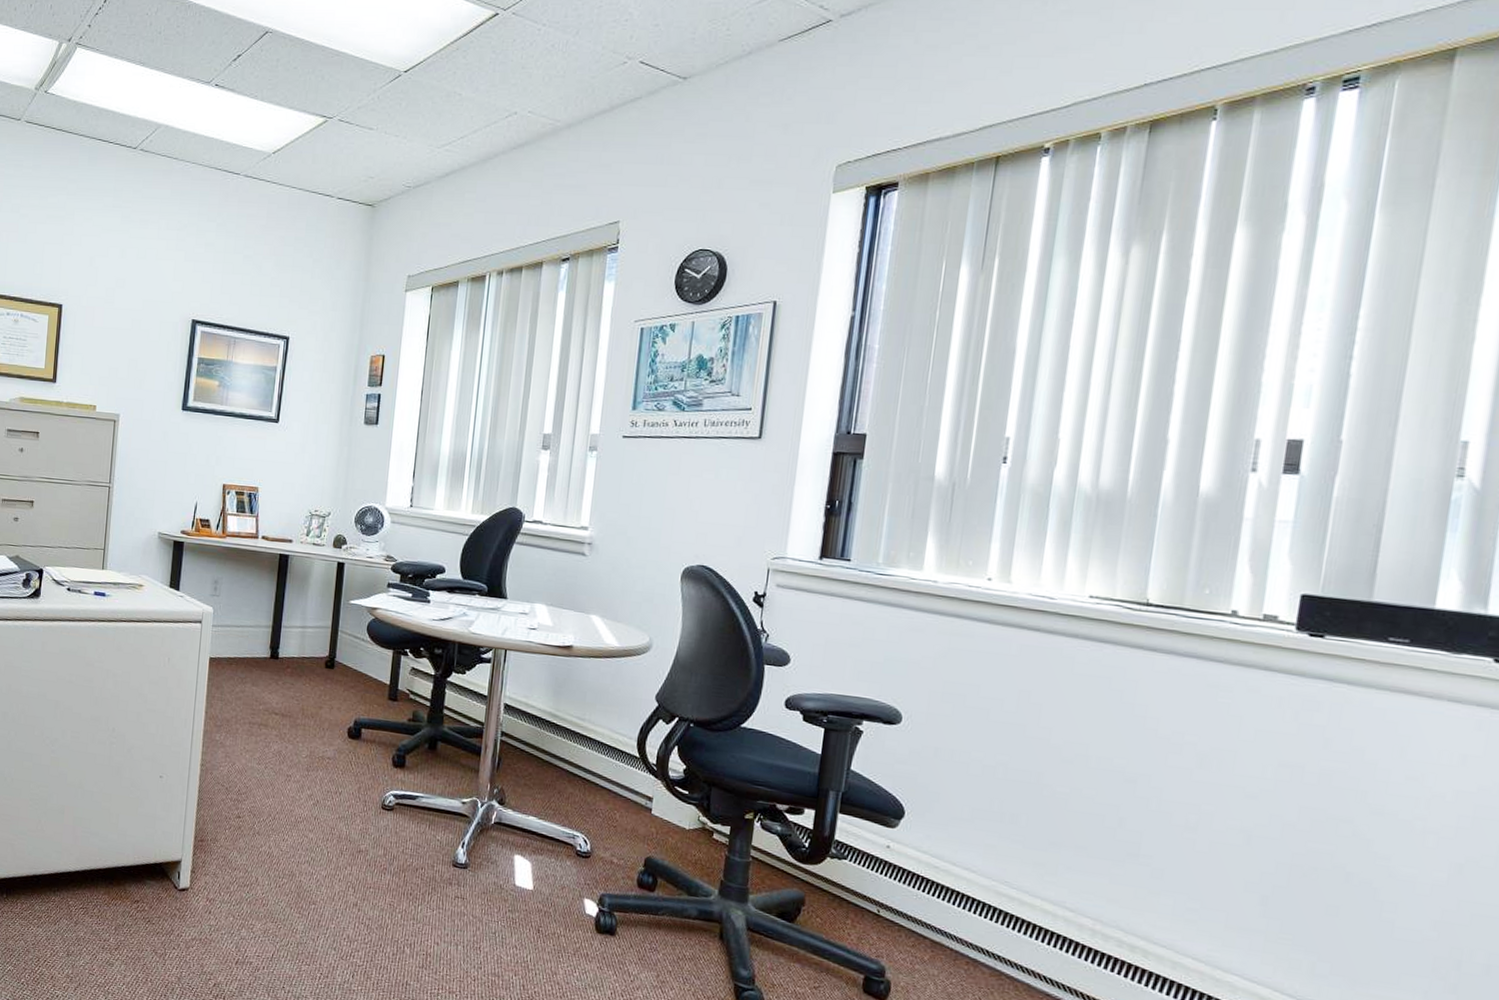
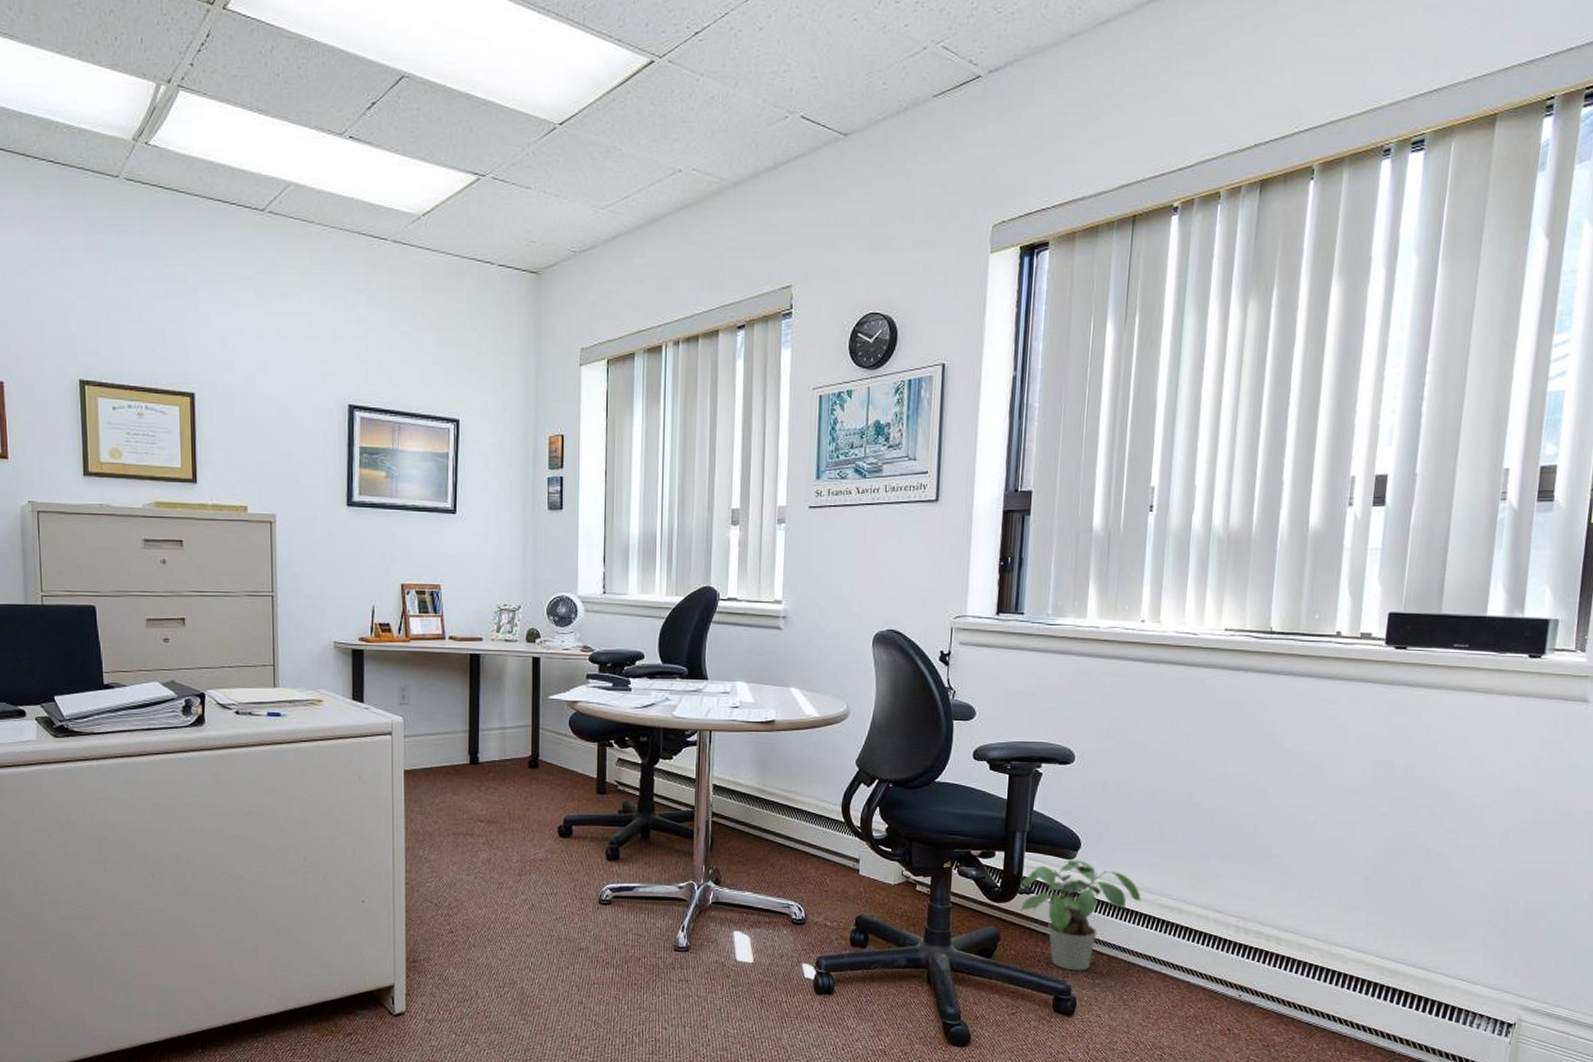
potted plant: none [831,827,975,953] -> present [1021,858,1141,971]

